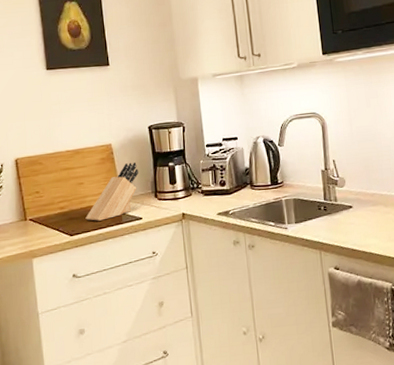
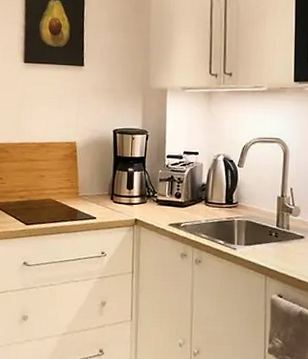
knife block: present [85,163,138,221] -> none [42,163,98,215]

